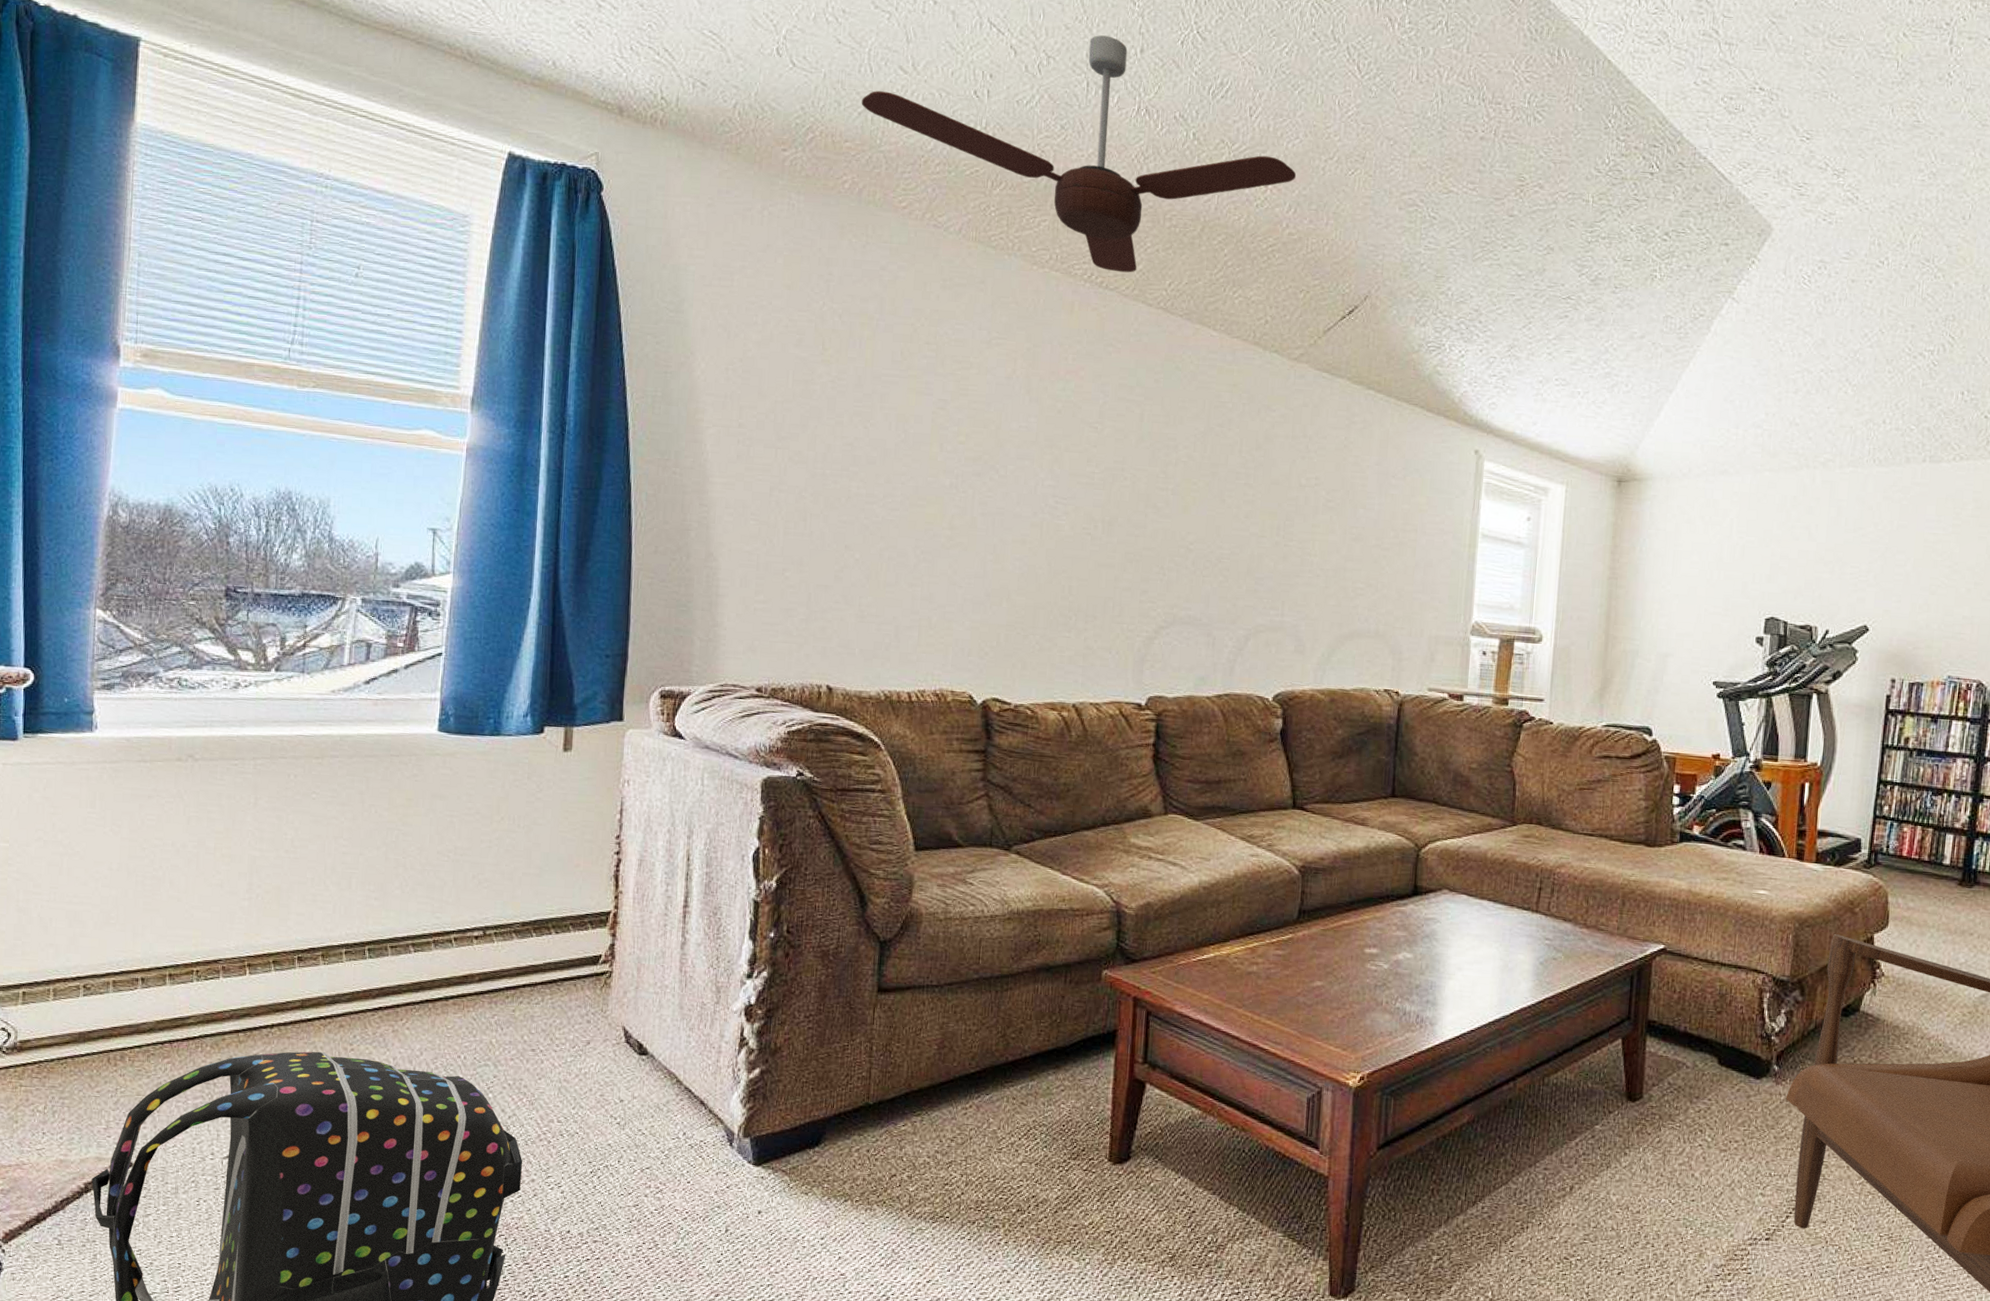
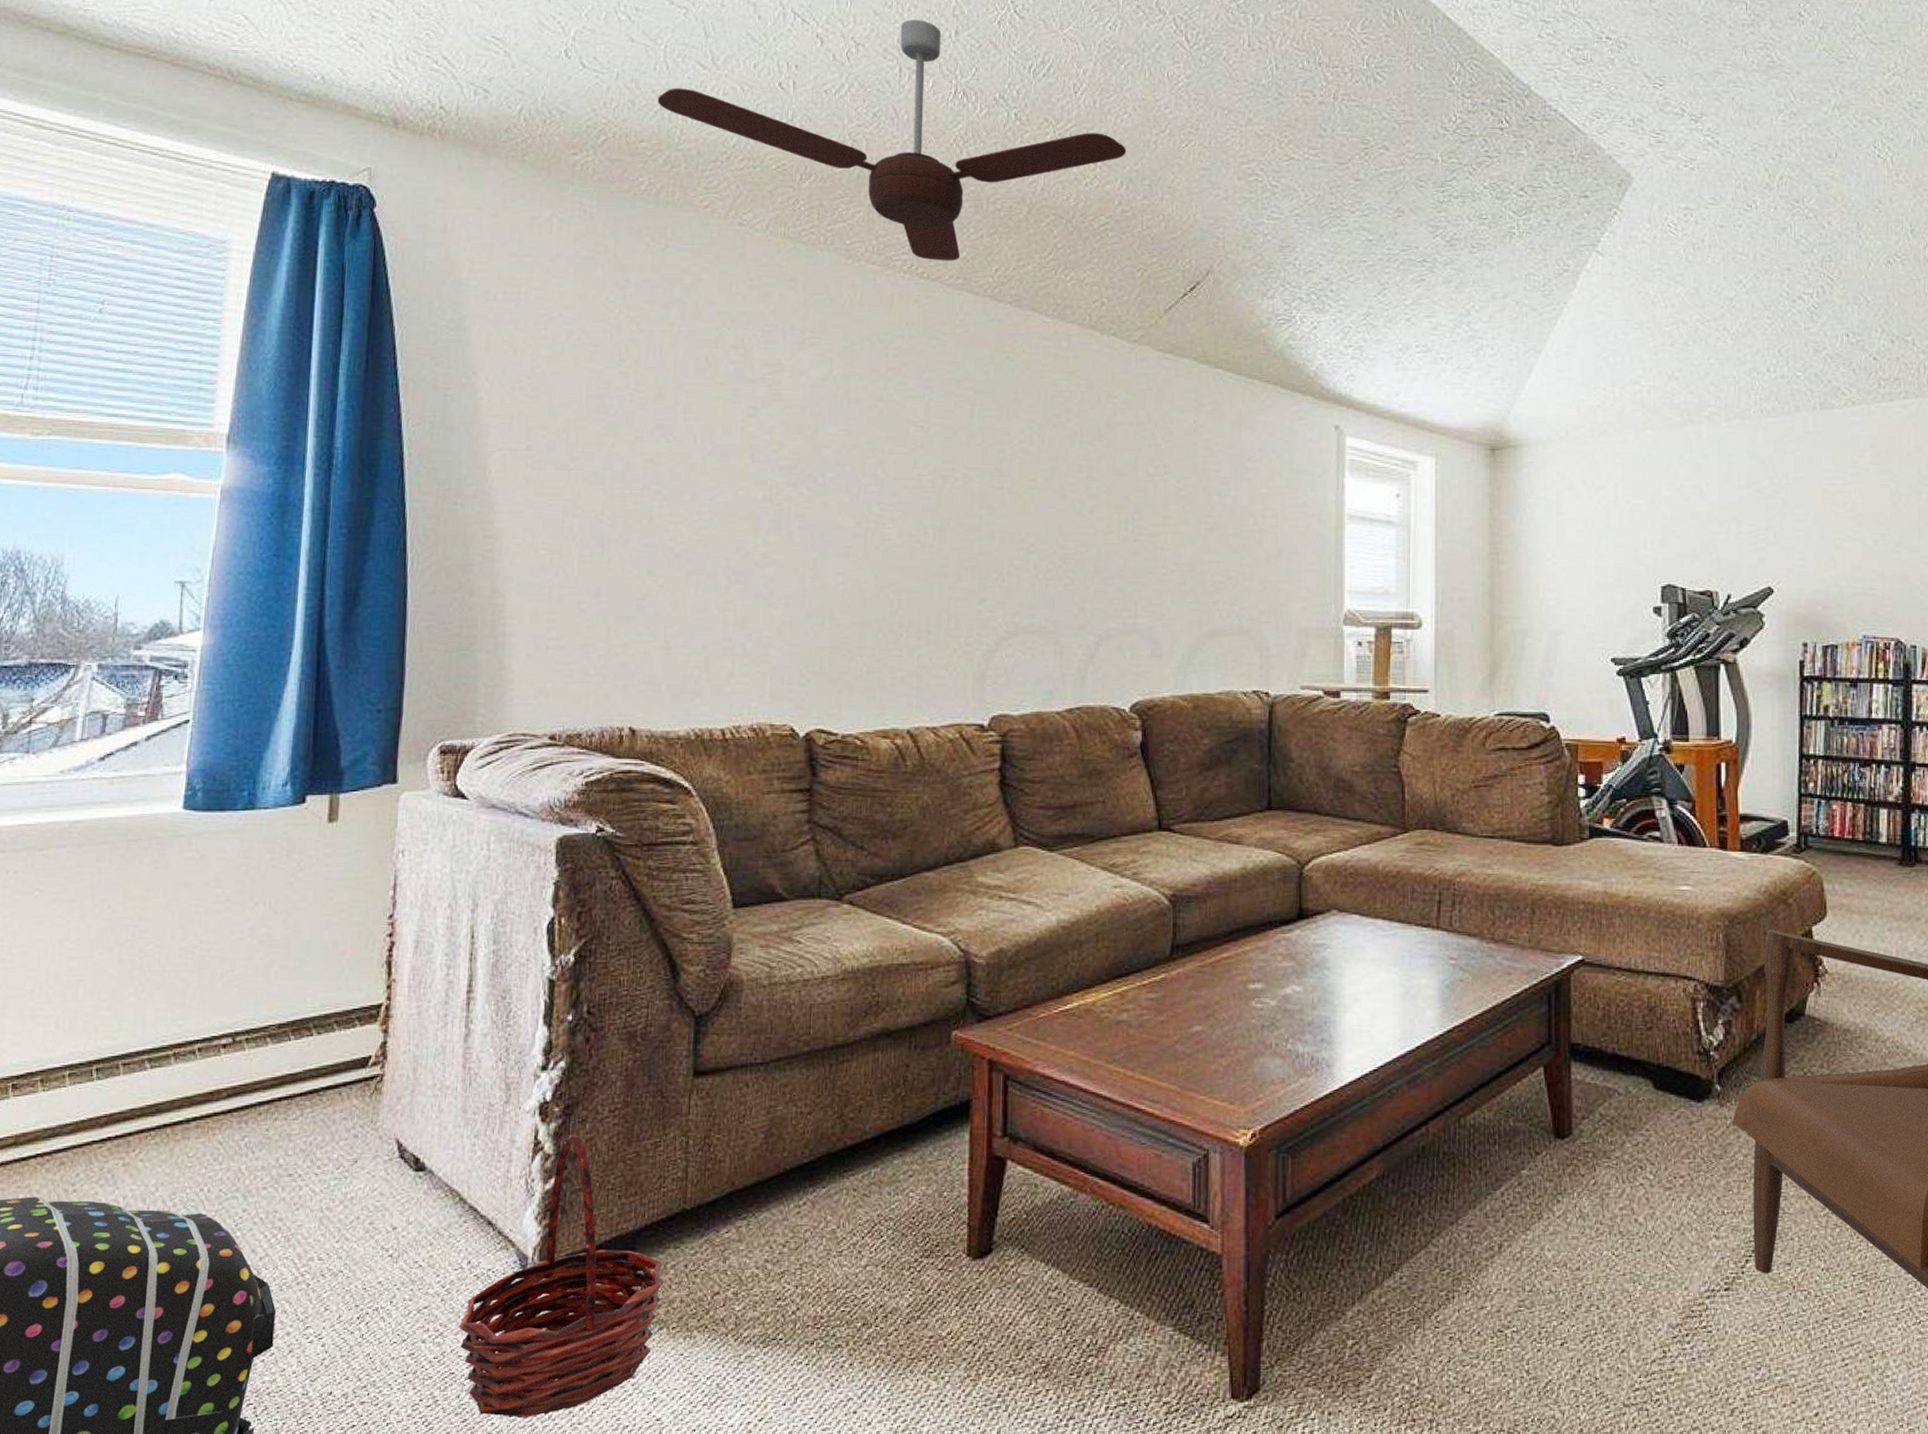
basket: none [675,1033,849,1265] -> present [458,1133,664,1419]

